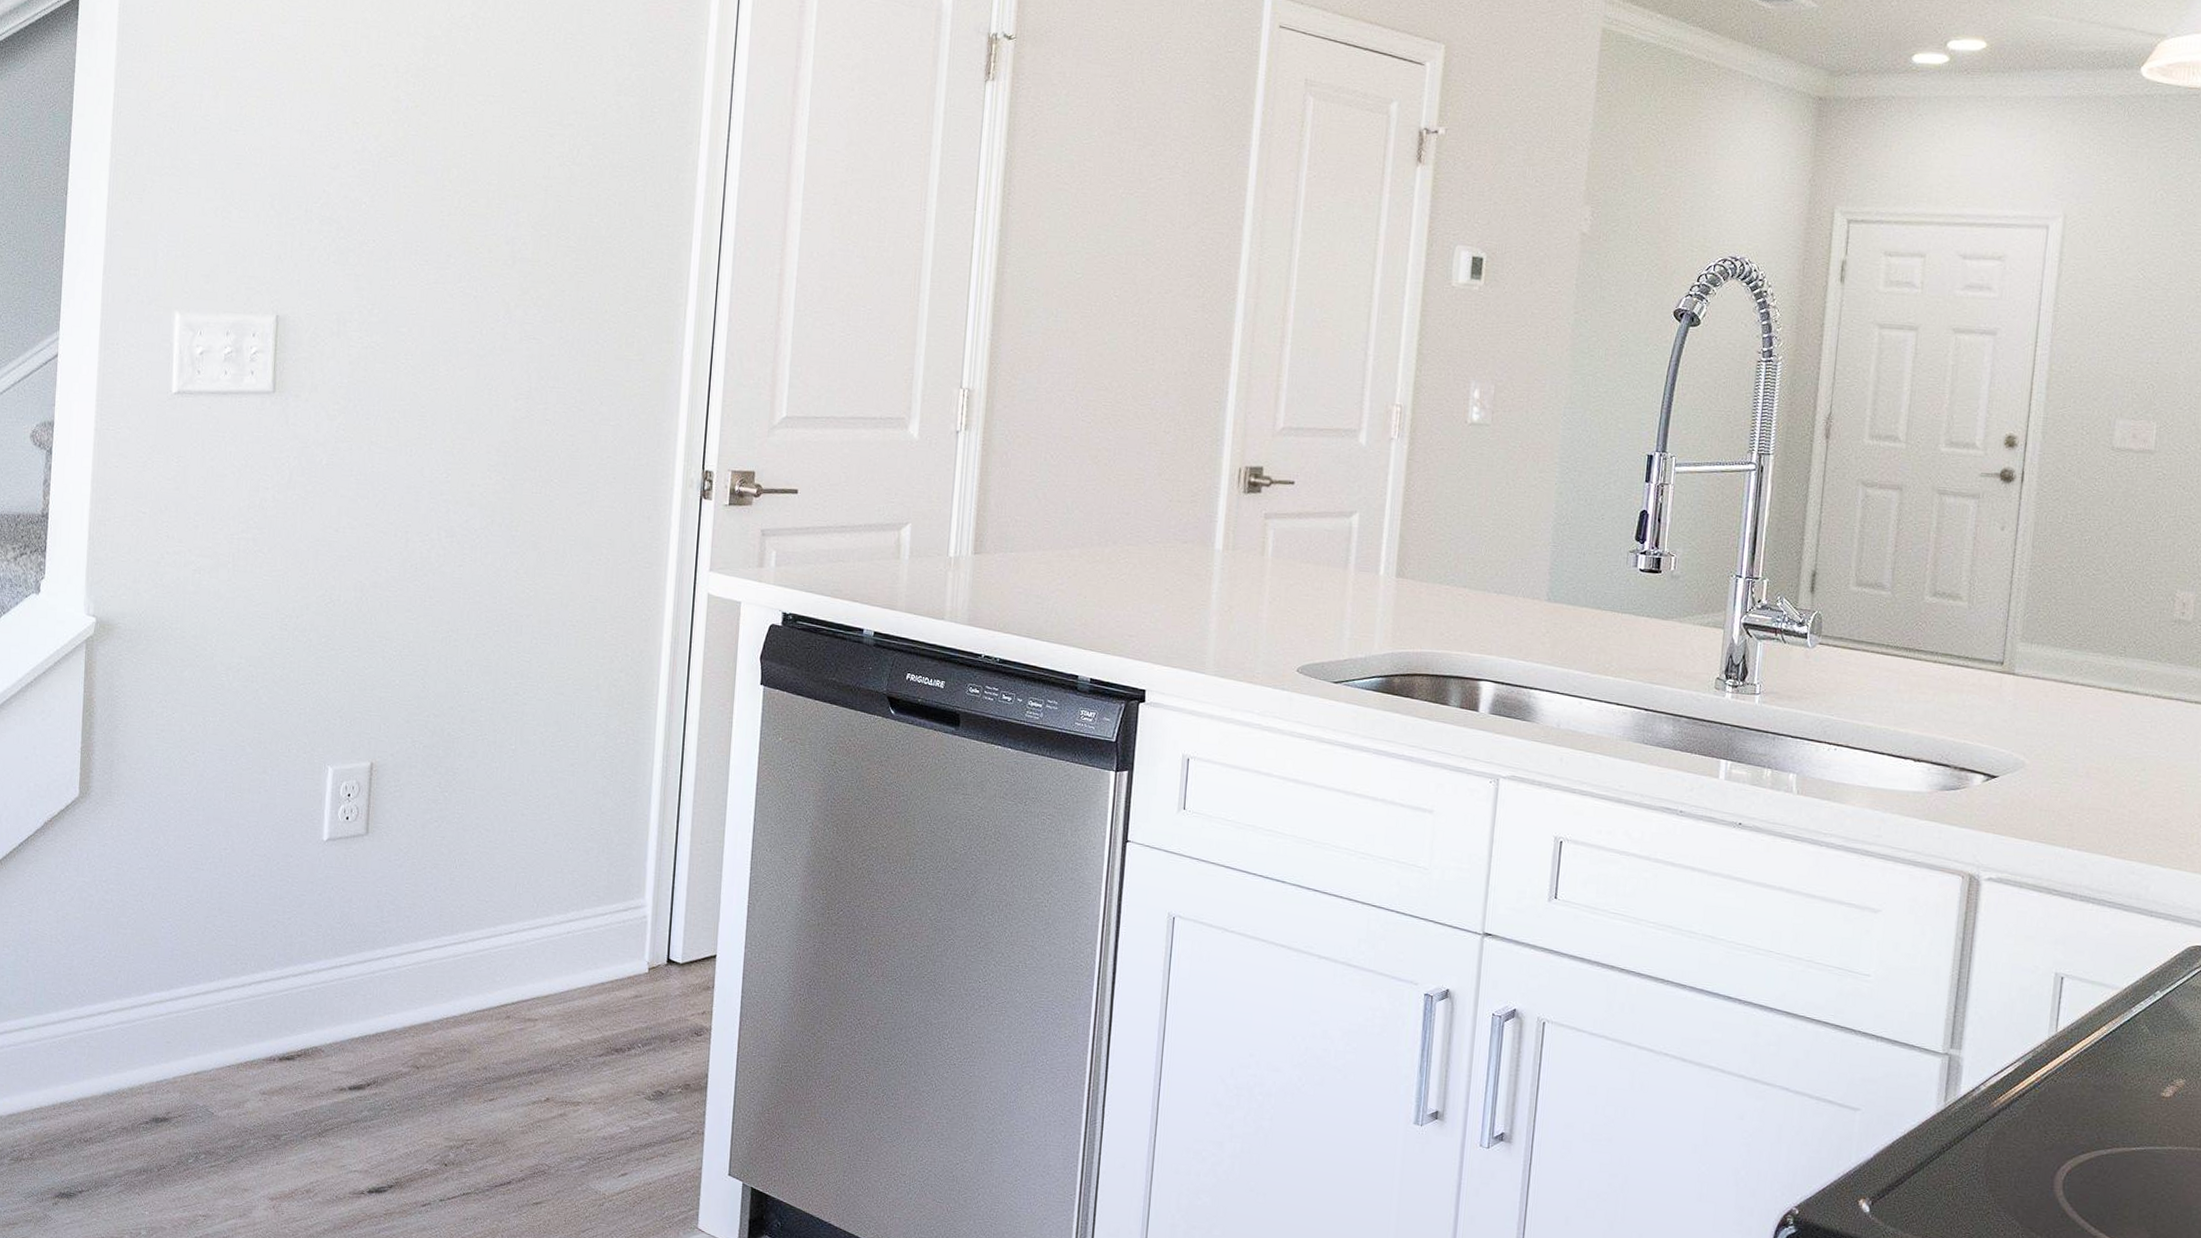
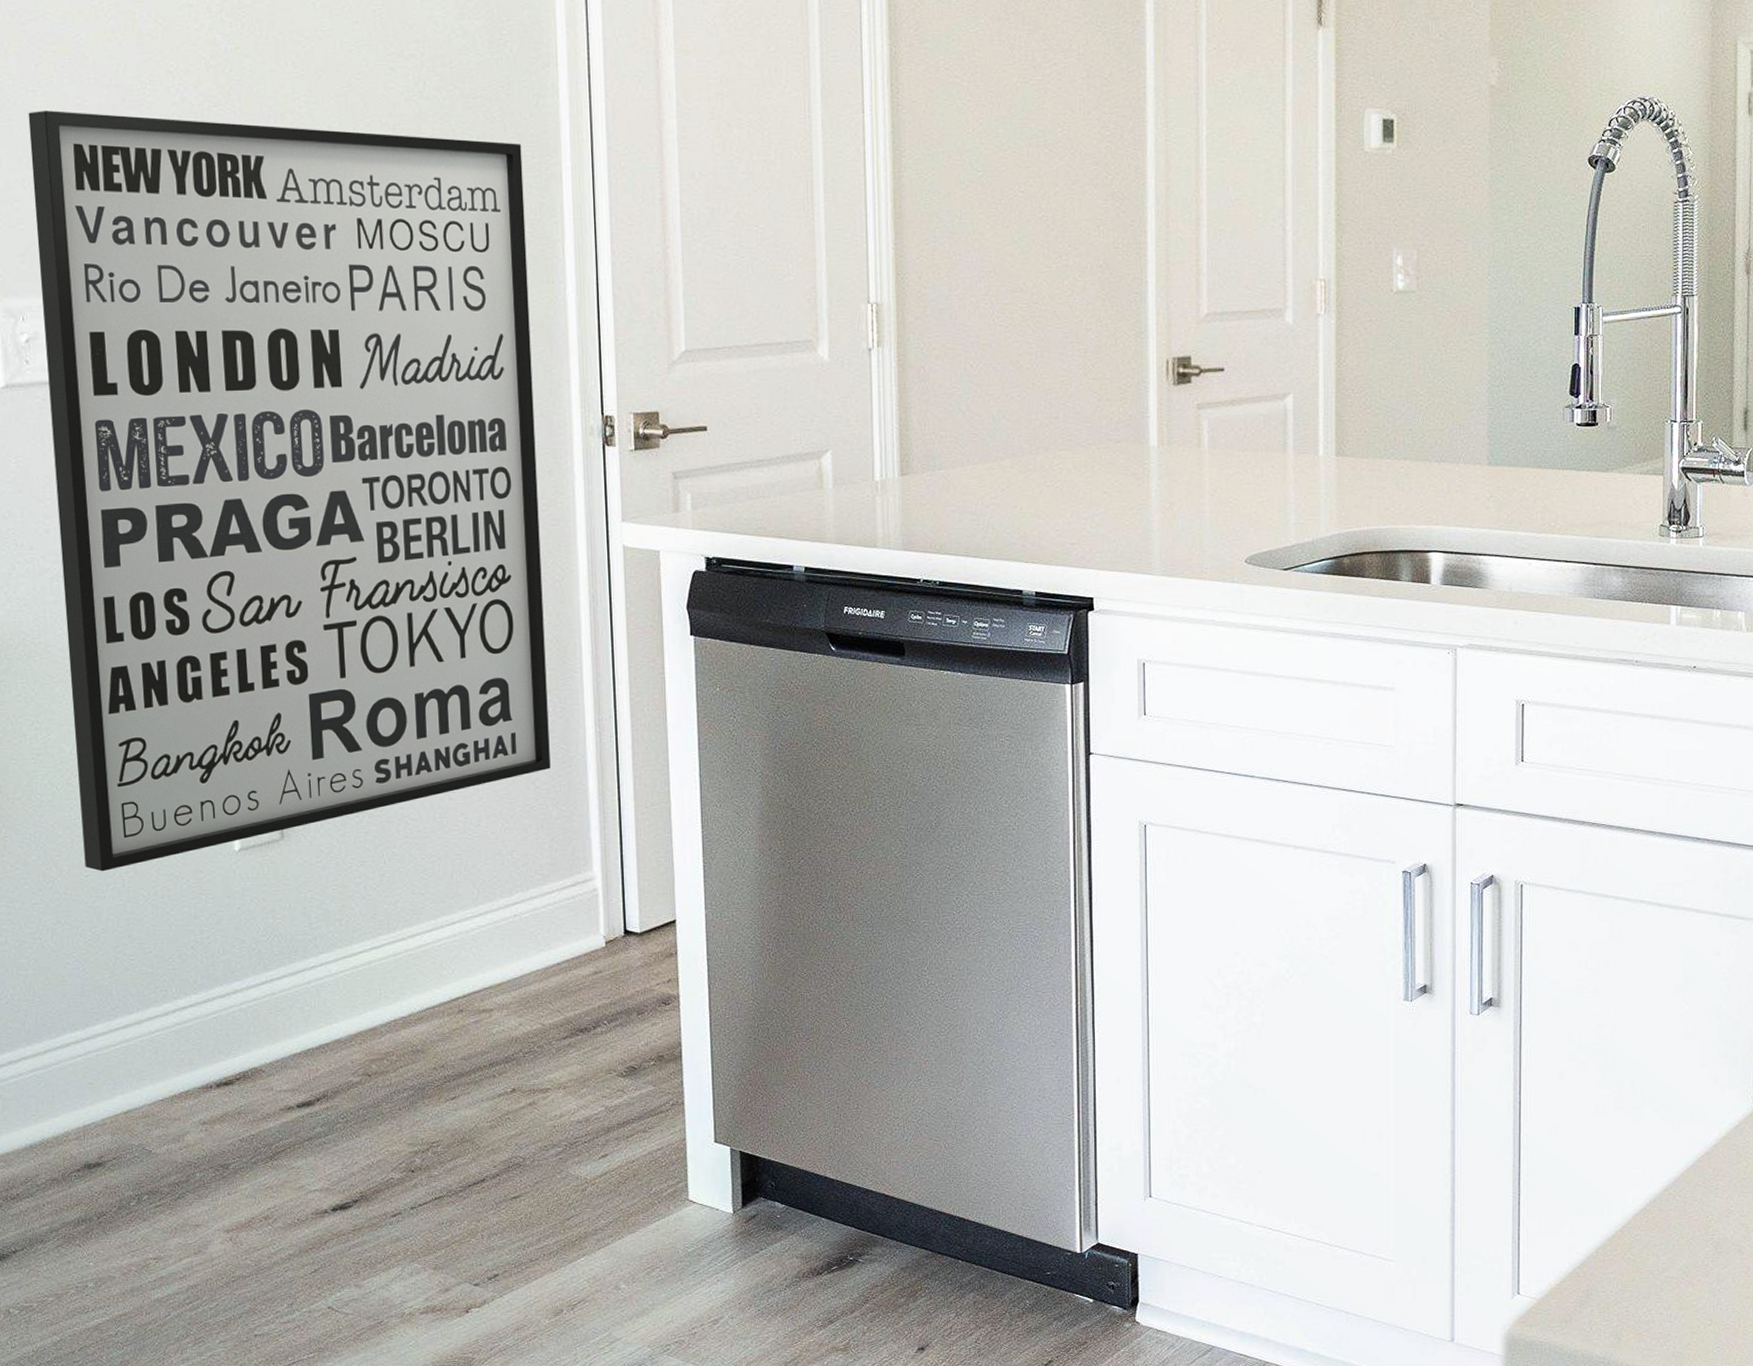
wall art: none [189,148,659,846] -> present [28,111,551,872]

